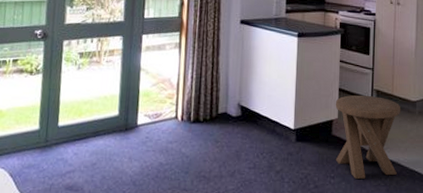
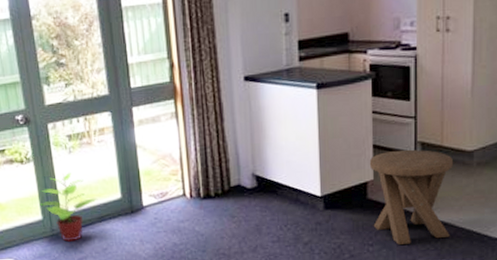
potted plant: none [39,87,97,154] -> present [39,172,98,242]

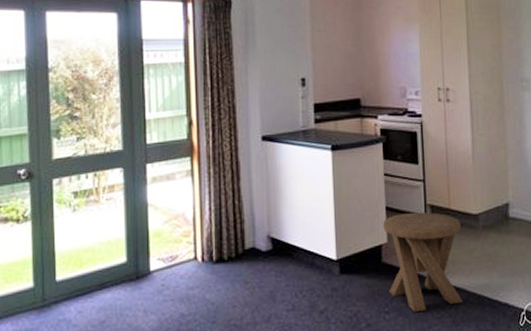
potted plant: present [39,172,98,242] -> none [32,233,100,314]

